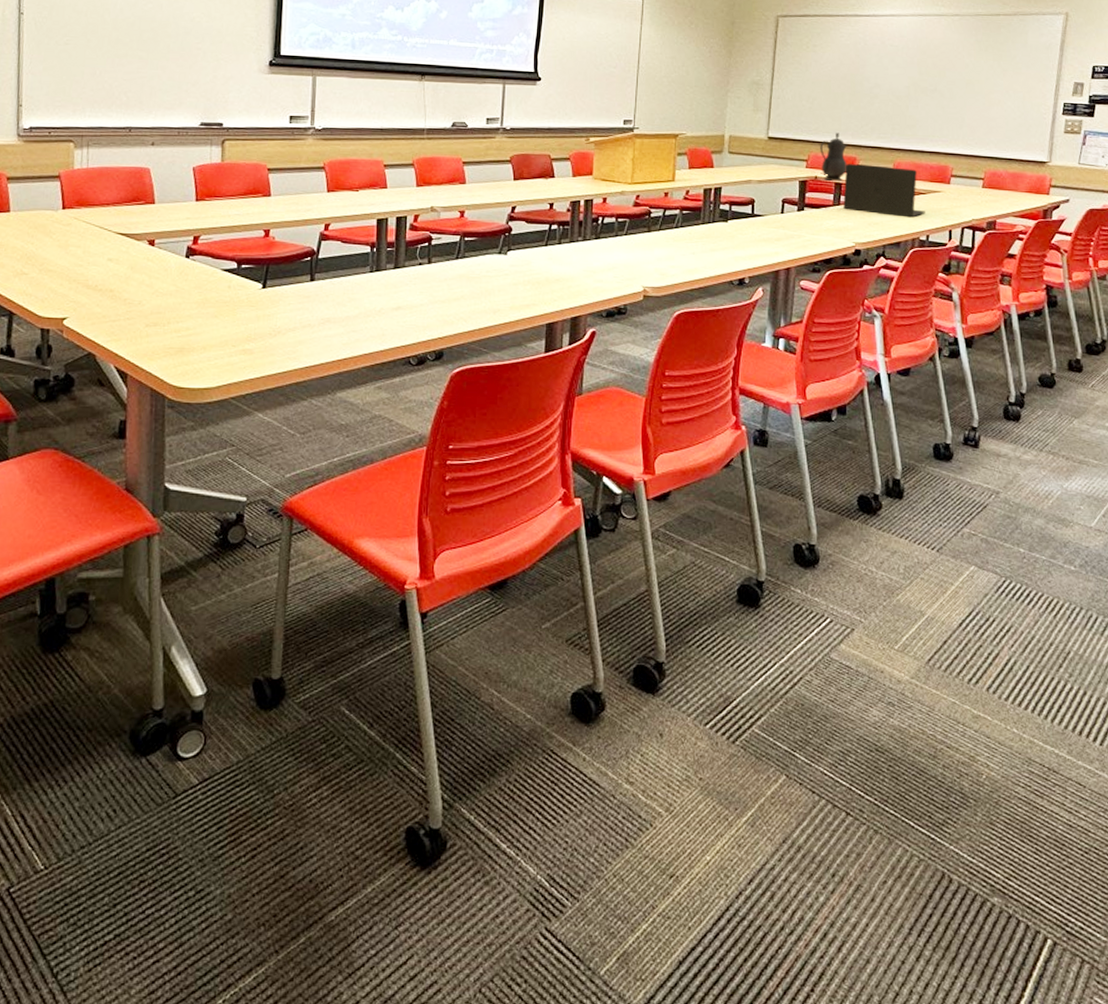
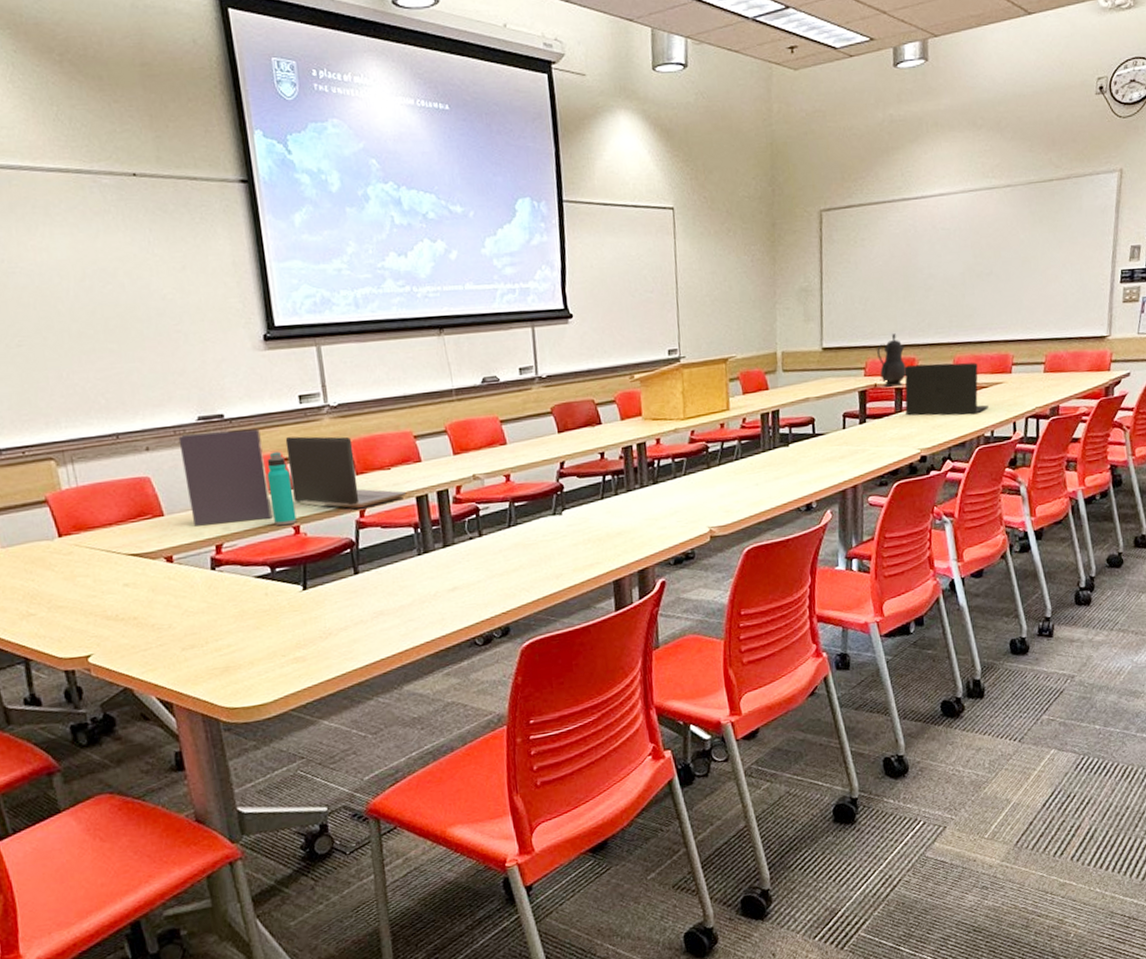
binder: none [178,137,251,221] -> present [178,428,274,526]
water bottle: none [248,162,270,228] -> present [267,451,297,526]
laptop computer: none [269,151,369,223] -> present [285,436,407,510]

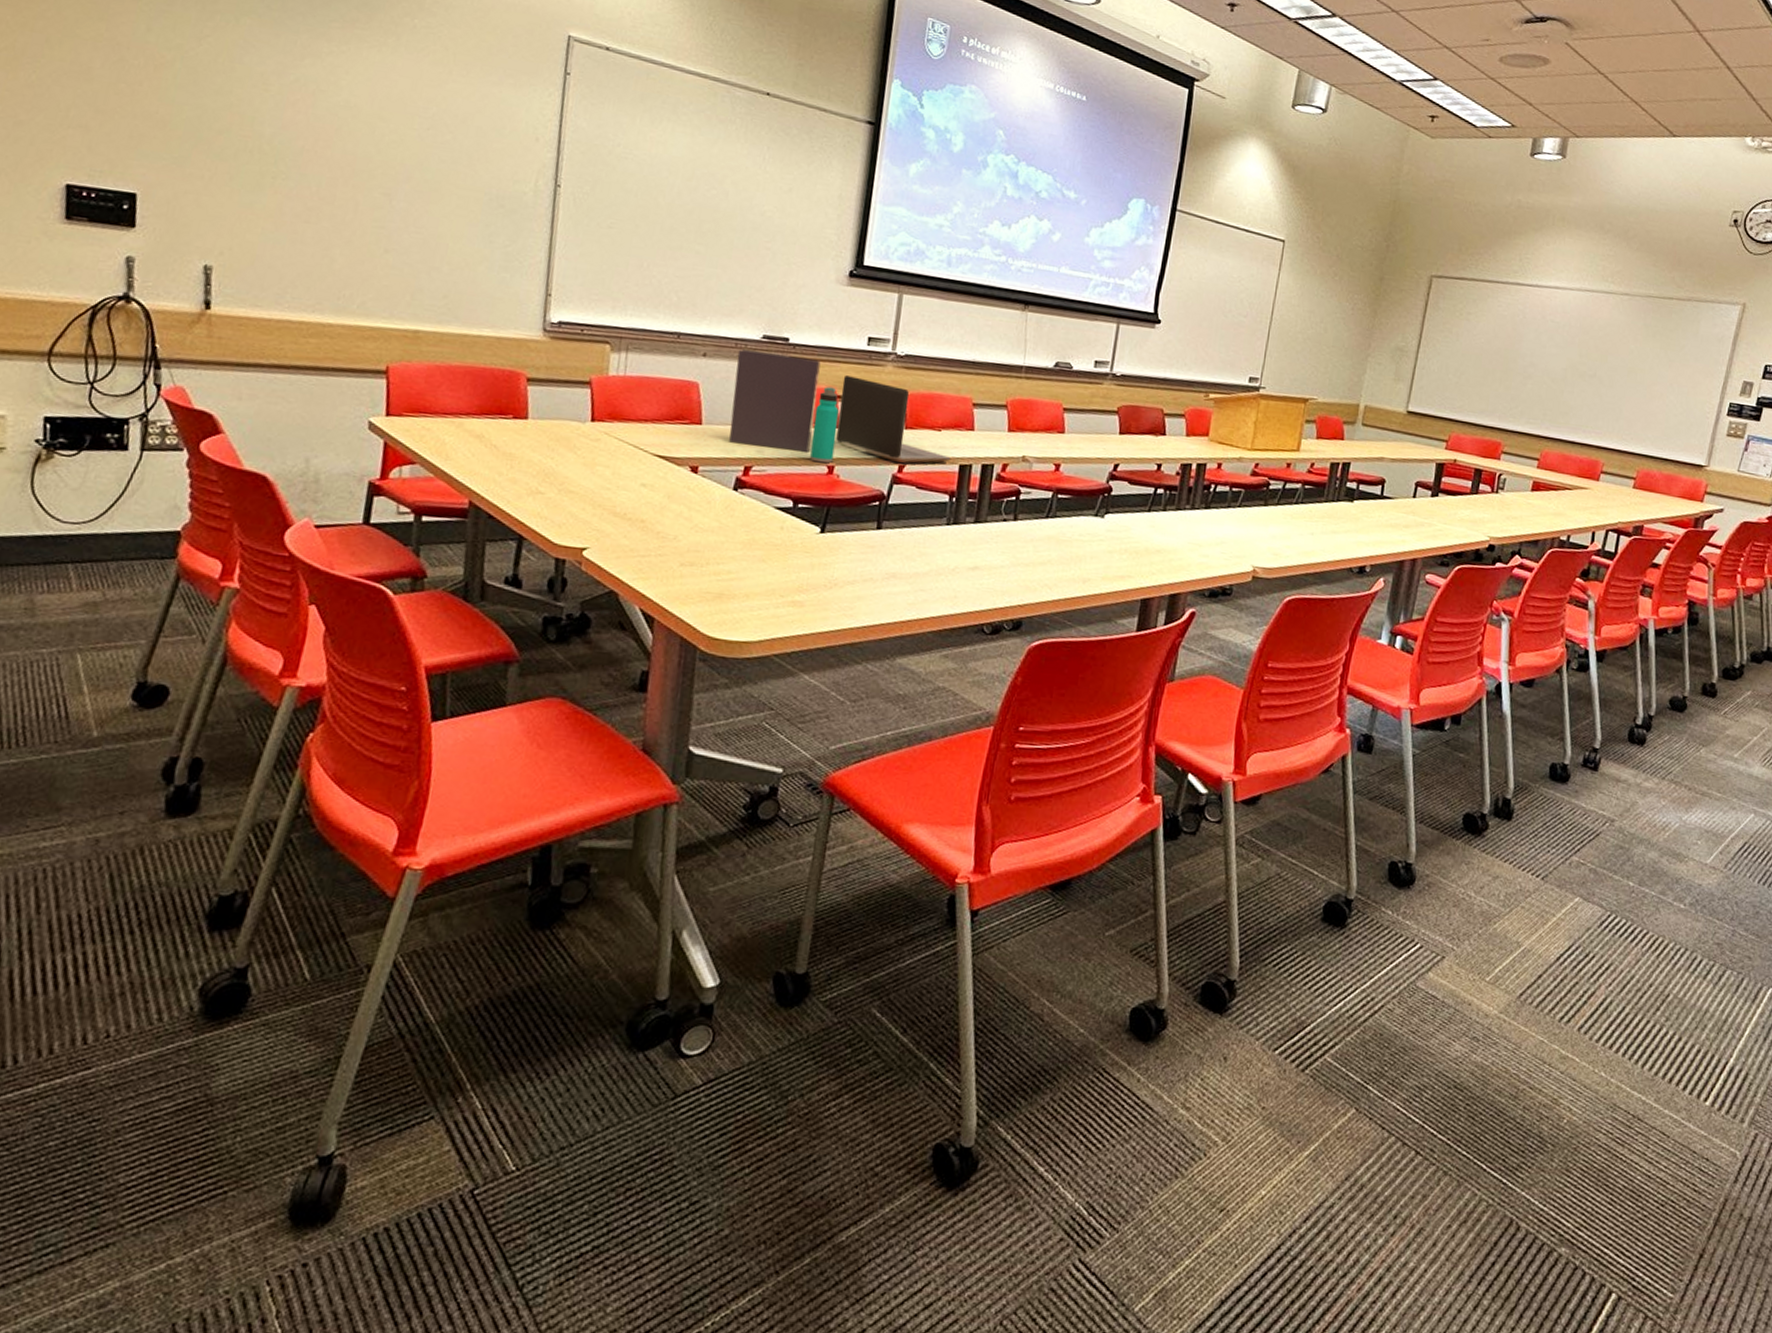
coffeepot: present [877,333,907,387] -> none [1462,413,1494,468]
laptop: present [904,362,989,416] -> none [1481,448,1569,515]

